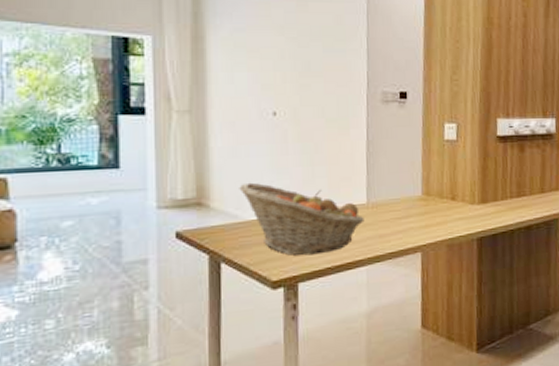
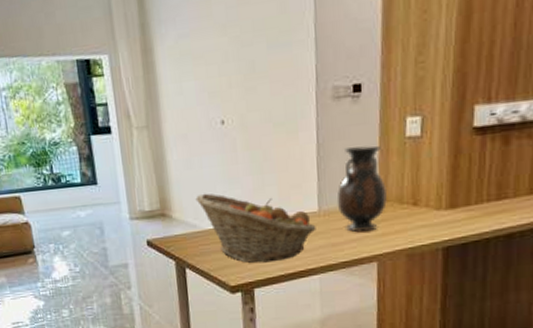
vase: none [384,145,430,224] -> present [336,145,388,232]

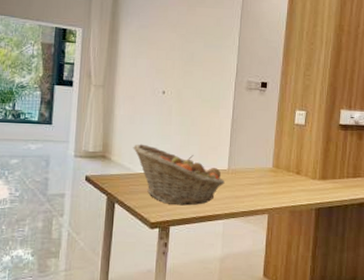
vase: present [336,145,388,232] -> none [242,126,280,190]

